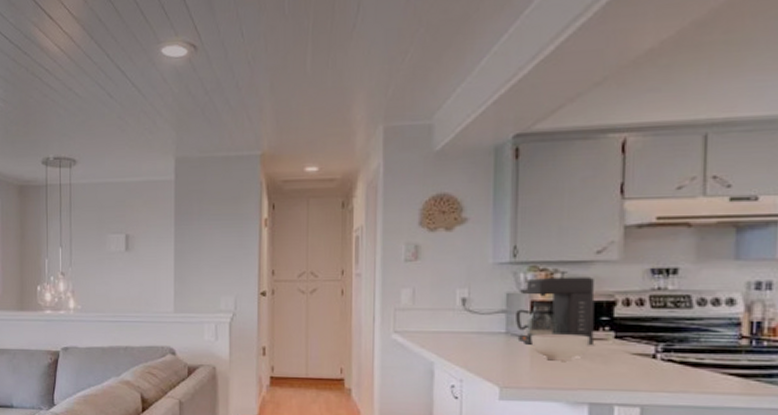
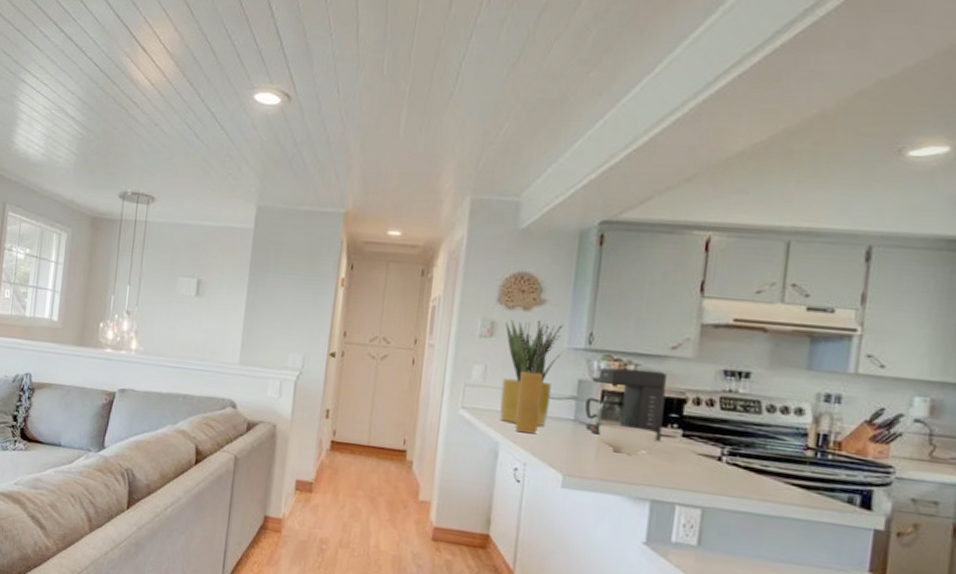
planter: none [429,239,487,343] -> present [499,319,562,426]
vase: none [443,240,487,351] -> present [514,321,563,434]

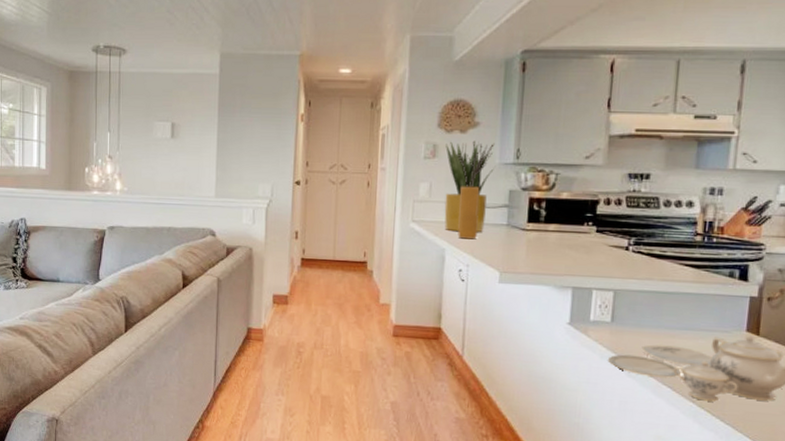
coffee maker: present [584,367,667,442] -> none [515,177,582,238]
bowl: present [598,424,658,455] -> none [527,226,576,251]

